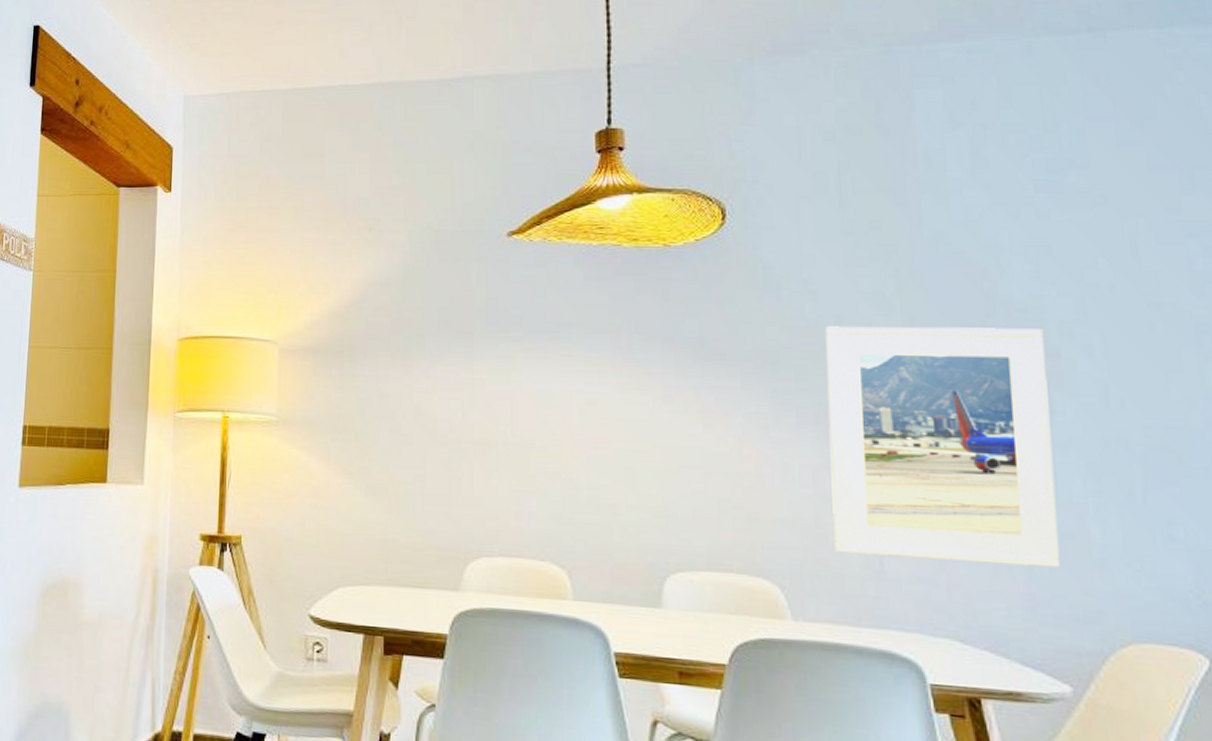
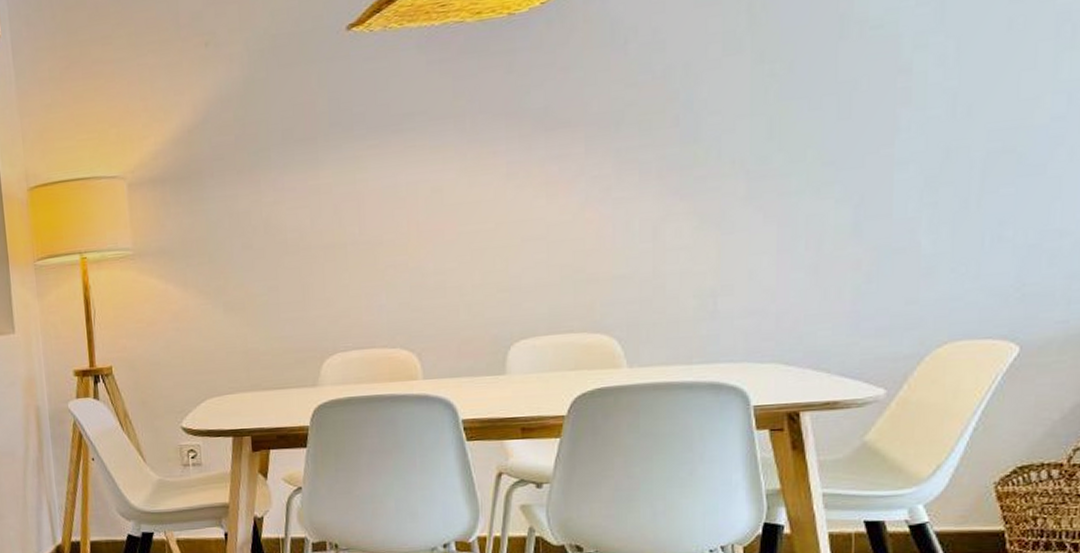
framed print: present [826,326,1060,568] -> none [671,44,897,300]

